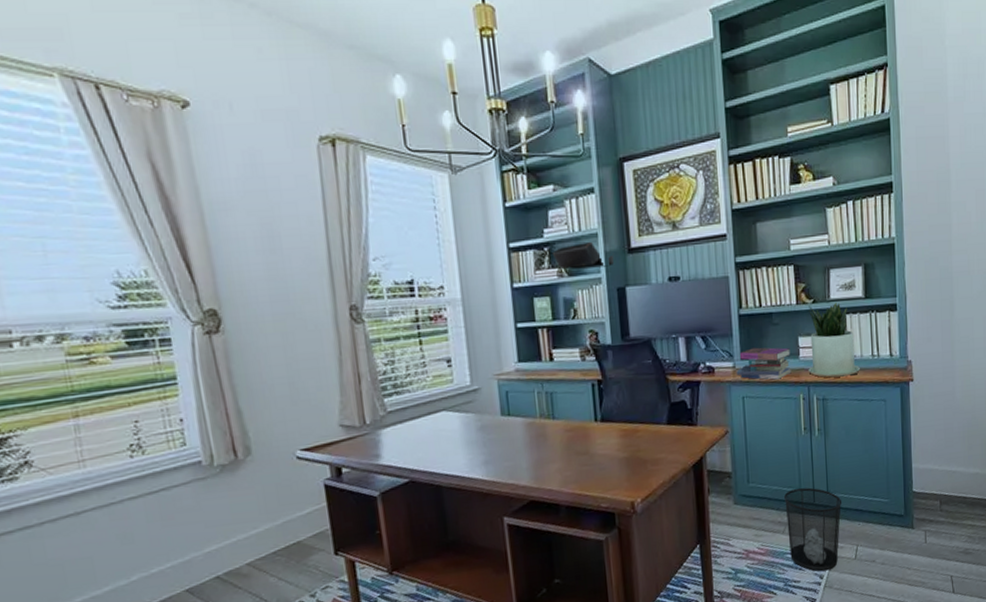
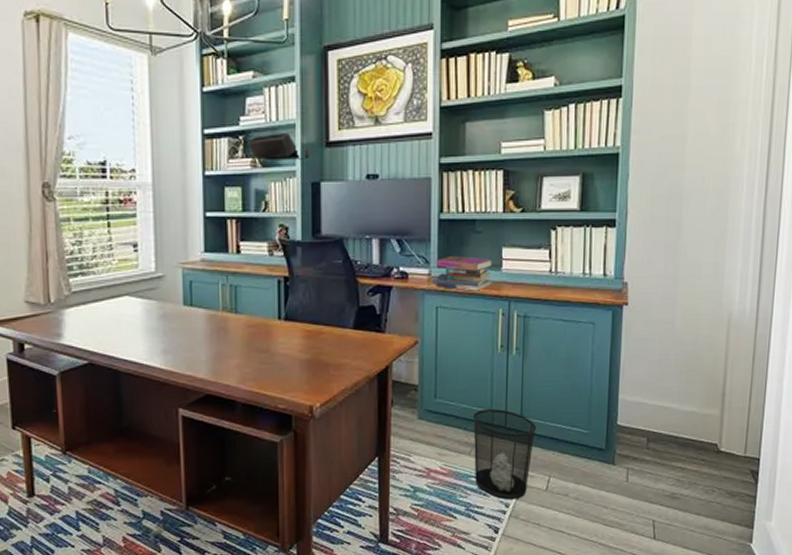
planter: present [808,303,860,378] -> none [510,214,568,294]

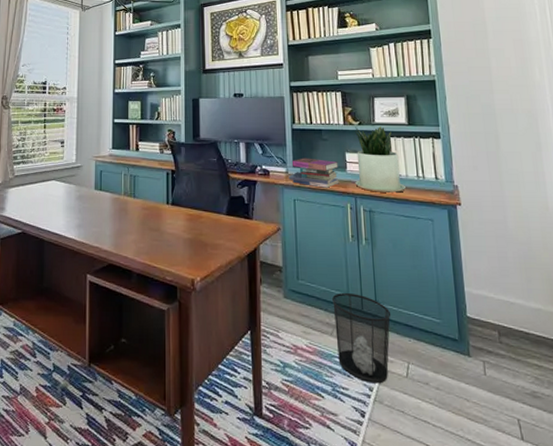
decorative box: present [246,133,311,162] -> none [145,63,192,83]
planter: none [510,214,568,294] -> present [355,126,406,193]

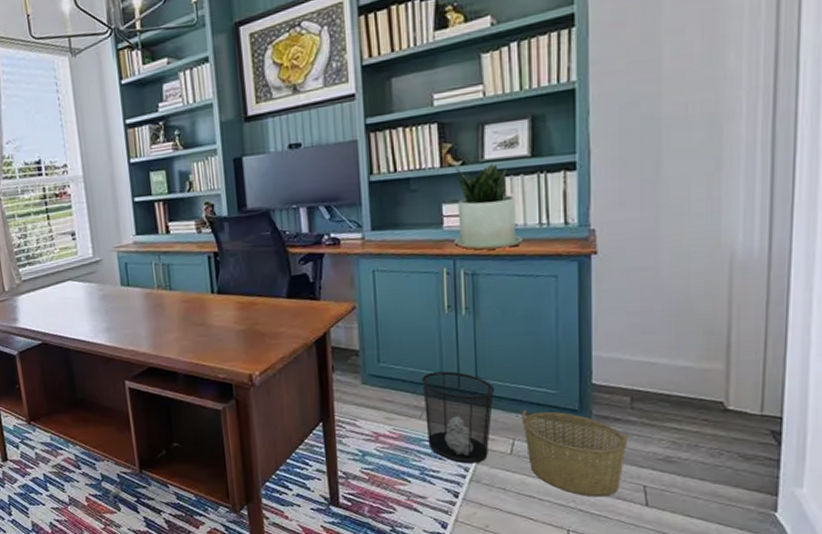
books: present [289,158,339,188] -> none [365,216,433,253]
basket: none [414,335,501,428] -> present [522,409,628,497]

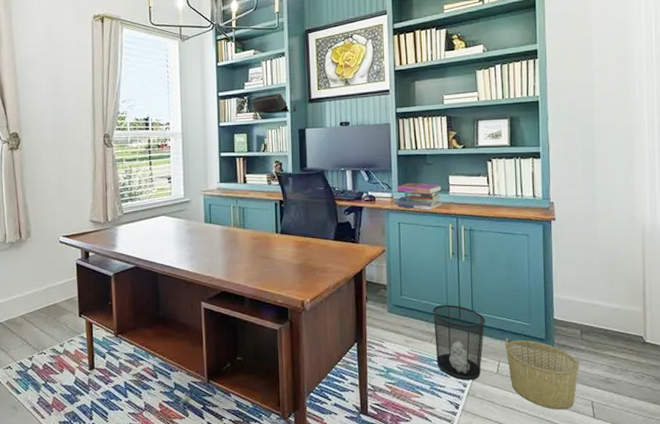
decorative box: none [167,113,230,143] -> present [250,94,298,115]
books: none [365,216,433,253] -> present [394,182,442,210]
planter: present [454,164,522,250] -> none [457,149,504,212]

